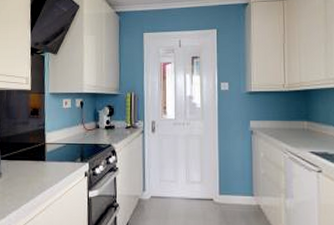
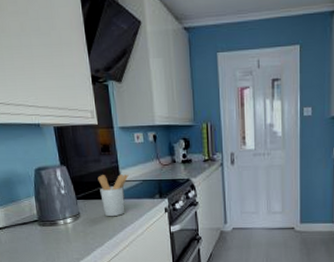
utensil holder: none [23,137,54,179] -> present [98,174,129,217]

